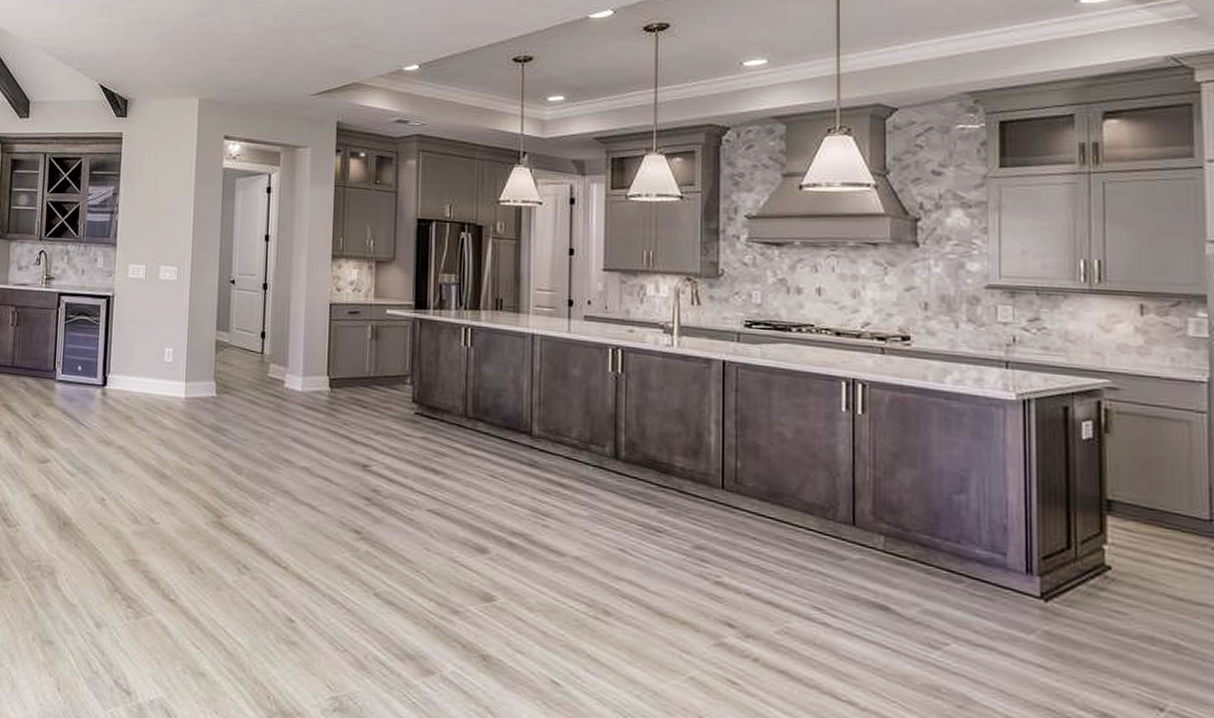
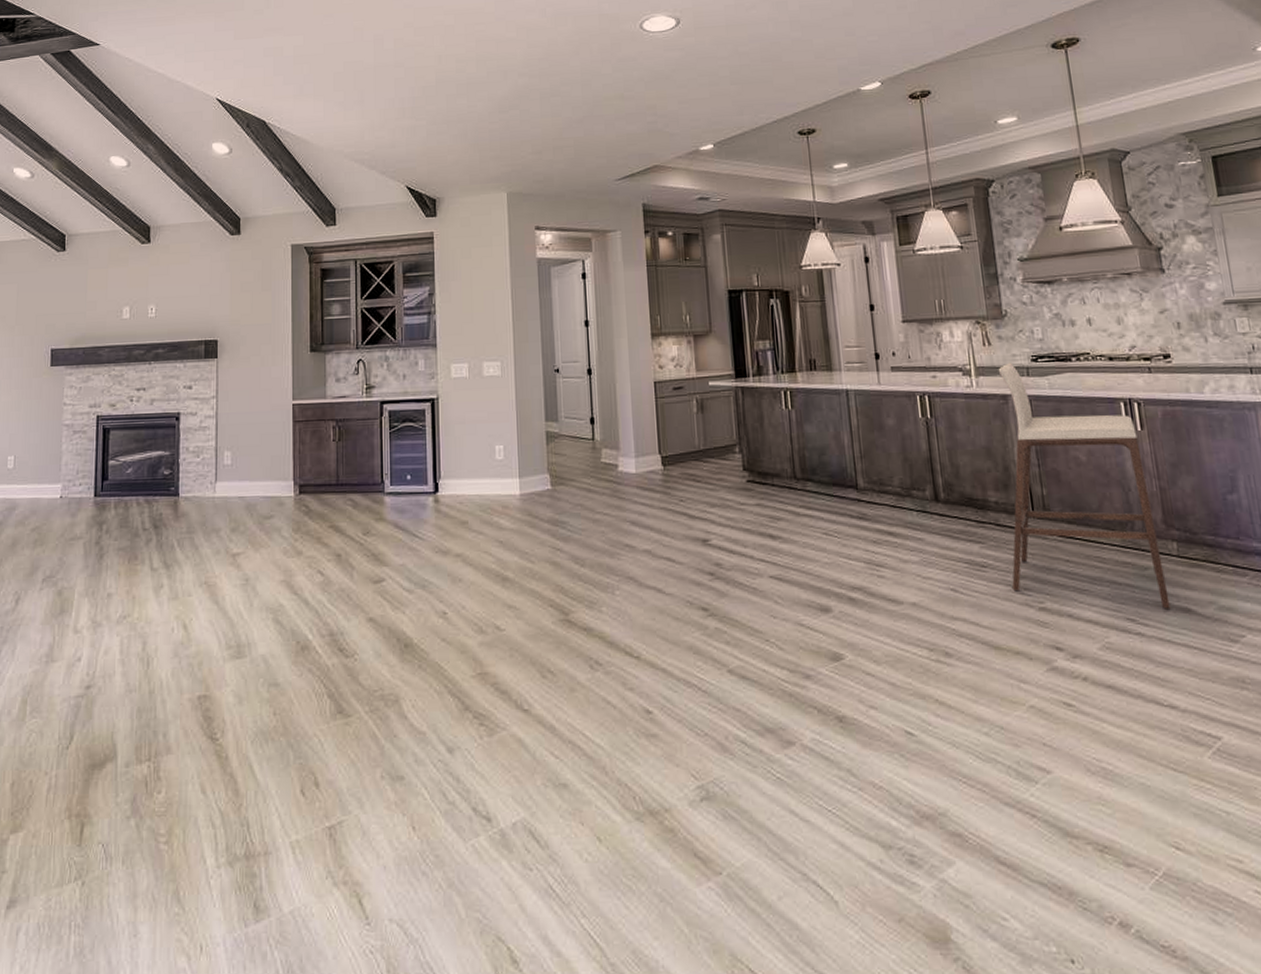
bar stool: none [688,325,866,604] -> present [998,362,1171,609]

